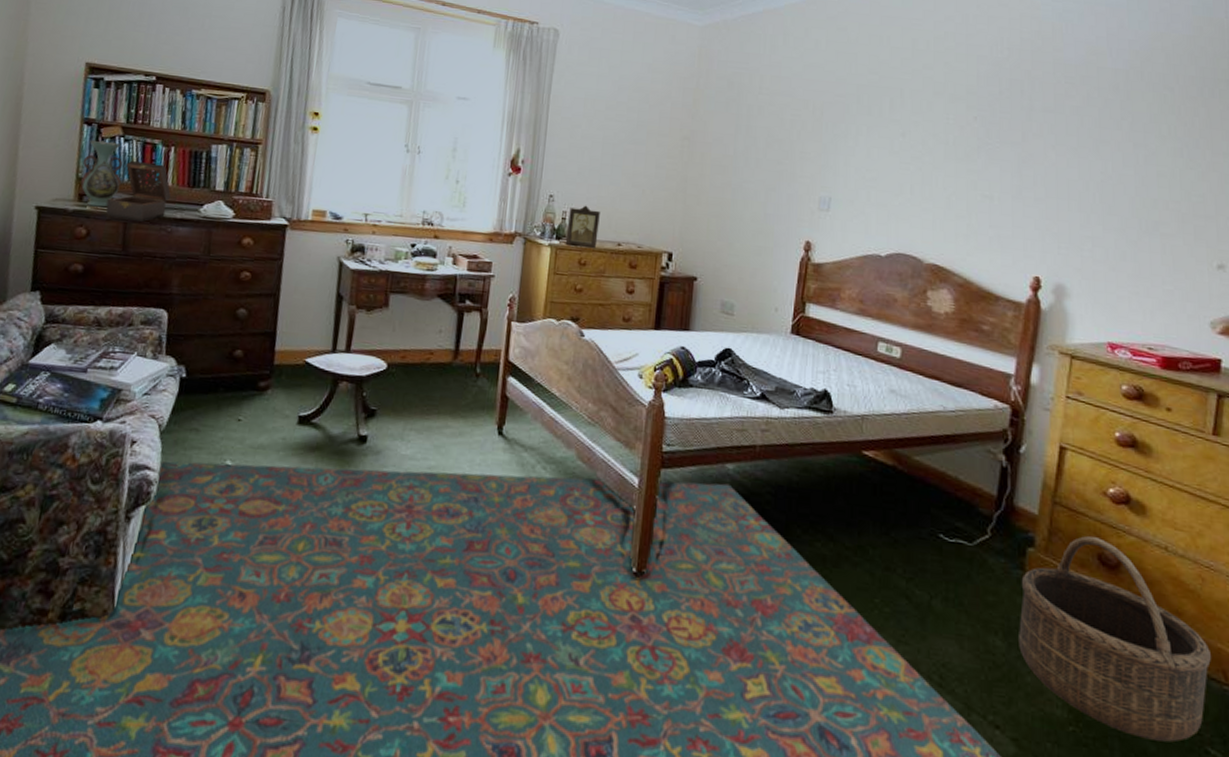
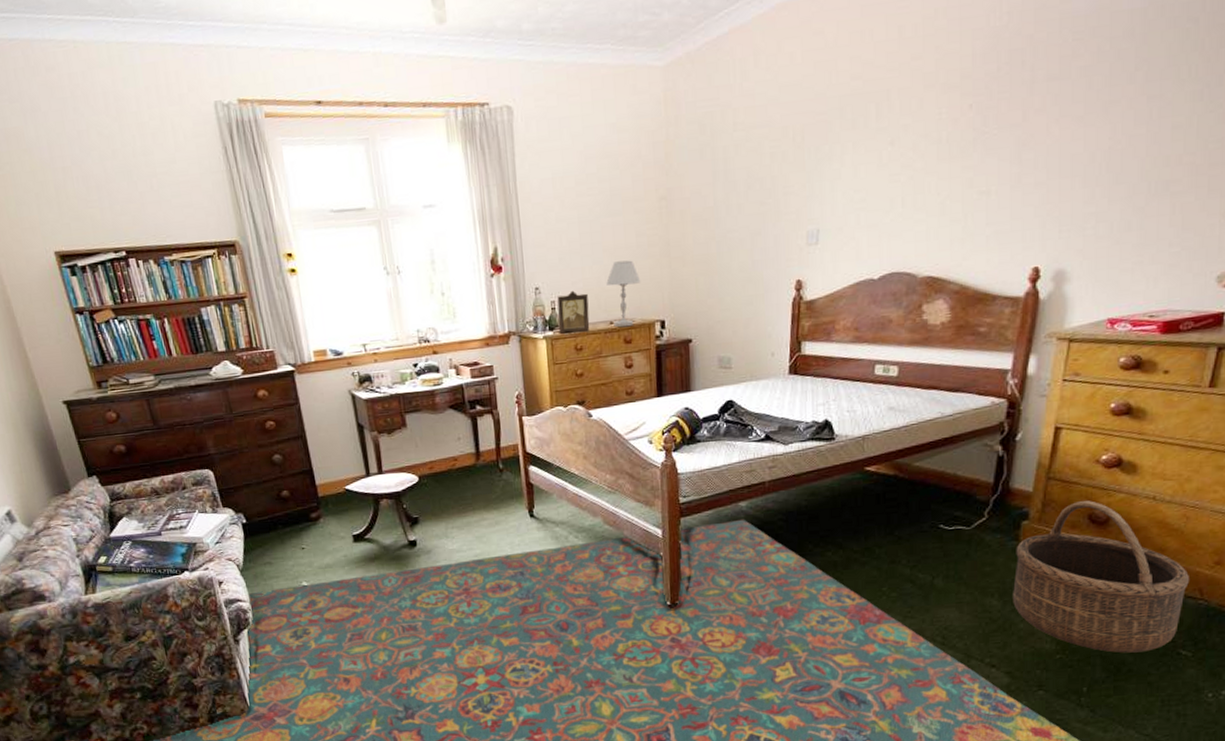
decorative vase: present [81,139,123,209] -> none [88,325,131,392]
jewelry box: present [106,160,171,222] -> none [124,337,181,398]
table lamp: none [620,186,655,252] -> present [606,260,641,328]

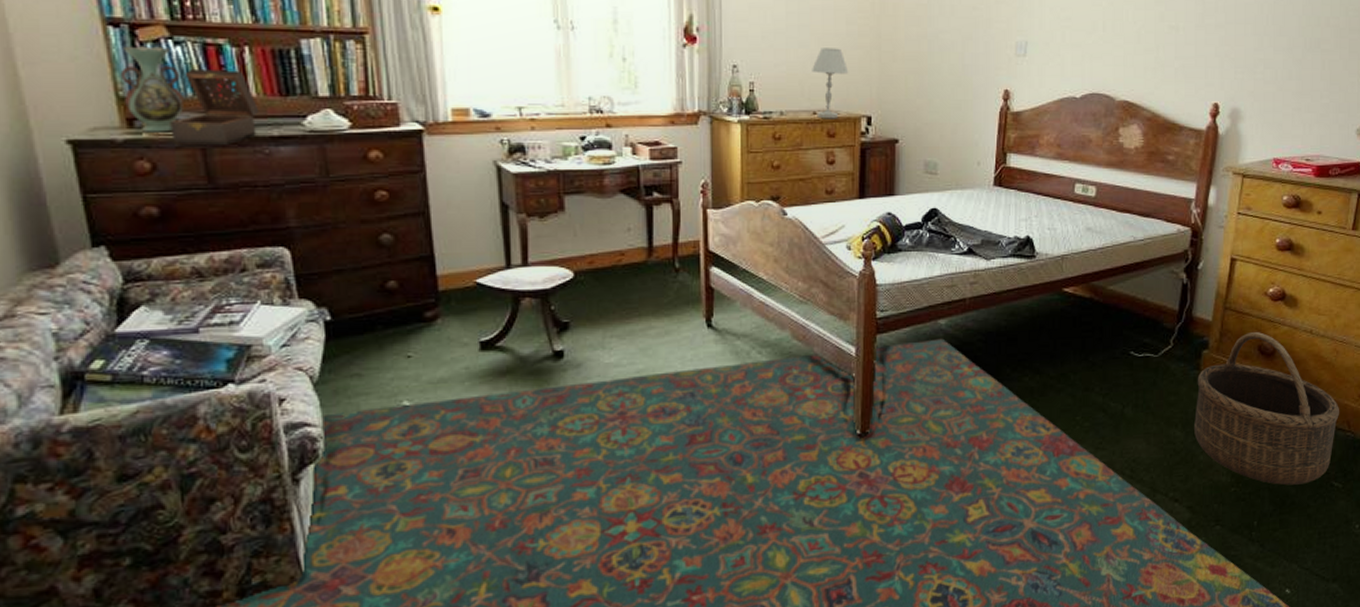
decorative vase: none [88,325,131,392] -> present [120,46,184,134]
jewelry box: none [124,337,181,398] -> present [170,68,260,145]
photo frame: present [557,290,590,334] -> none [756,73,791,121]

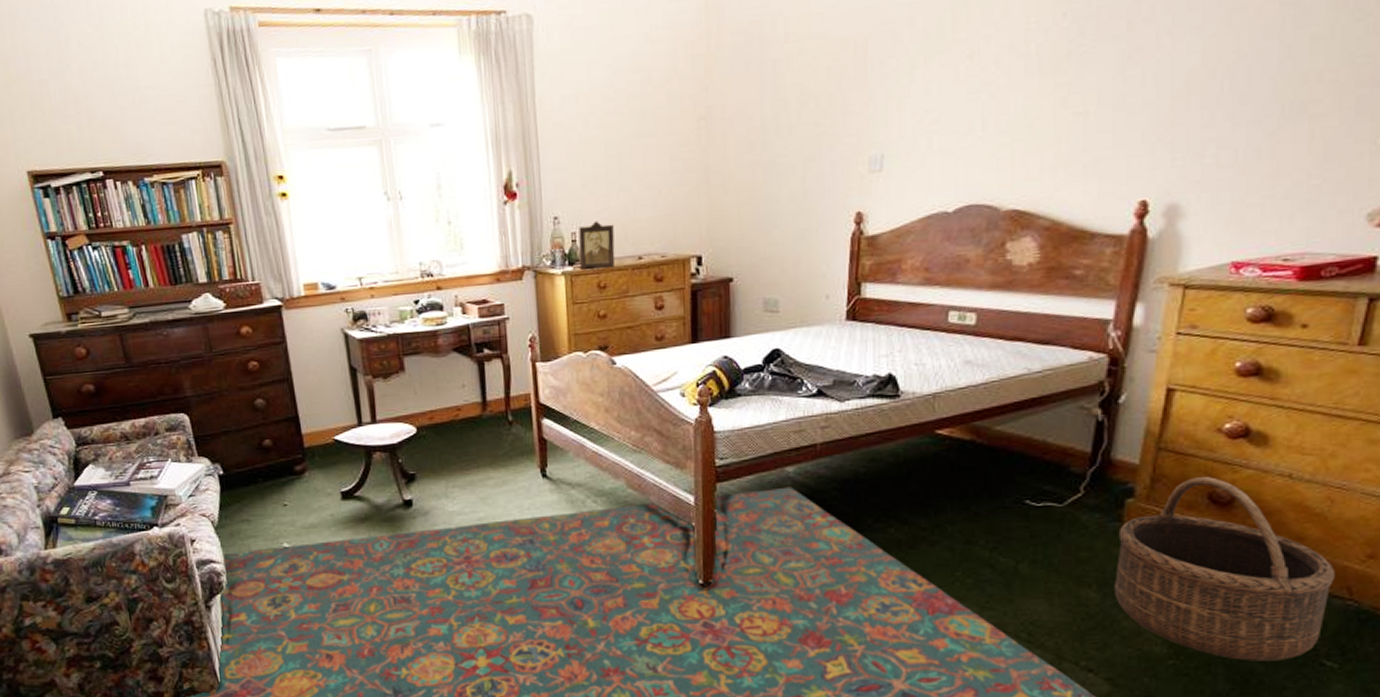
decorative vase: present [120,46,184,134] -> none [59,252,104,326]
jewelry box: present [170,68,260,145] -> none [96,266,157,332]
photo frame: none [756,73,791,121] -> present [578,220,616,270]
table lamp: present [812,48,849,119] -> none [635,187,675,264]

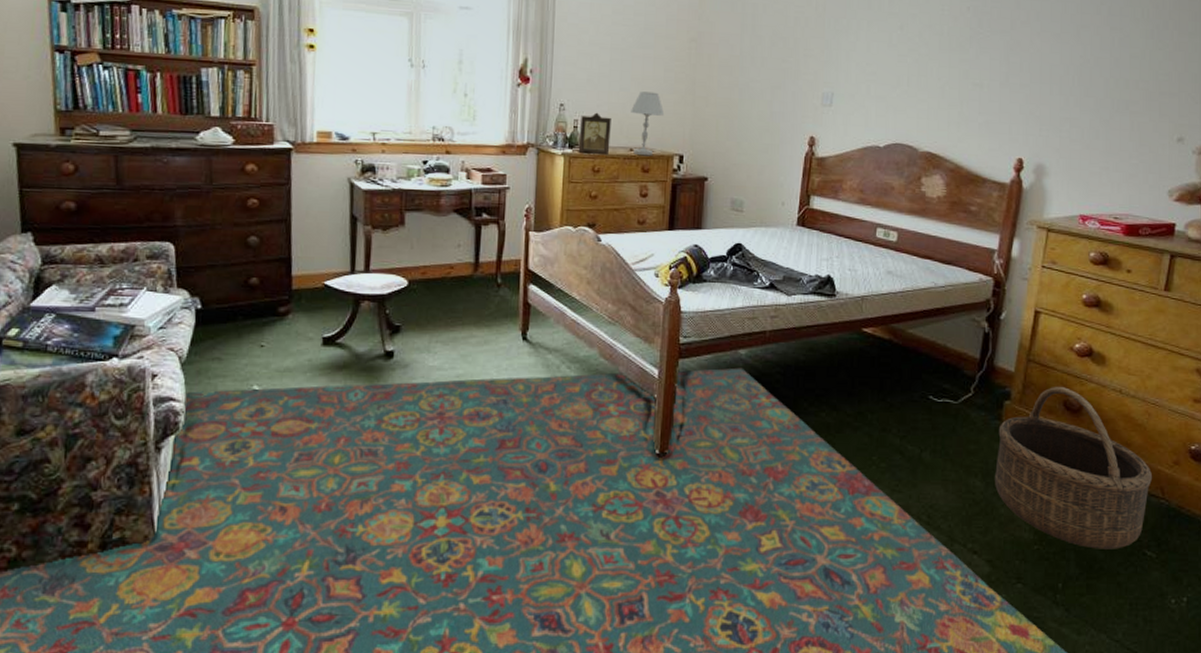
table lamp: none [635,187,675,264] -> present [631,91,665,156]

